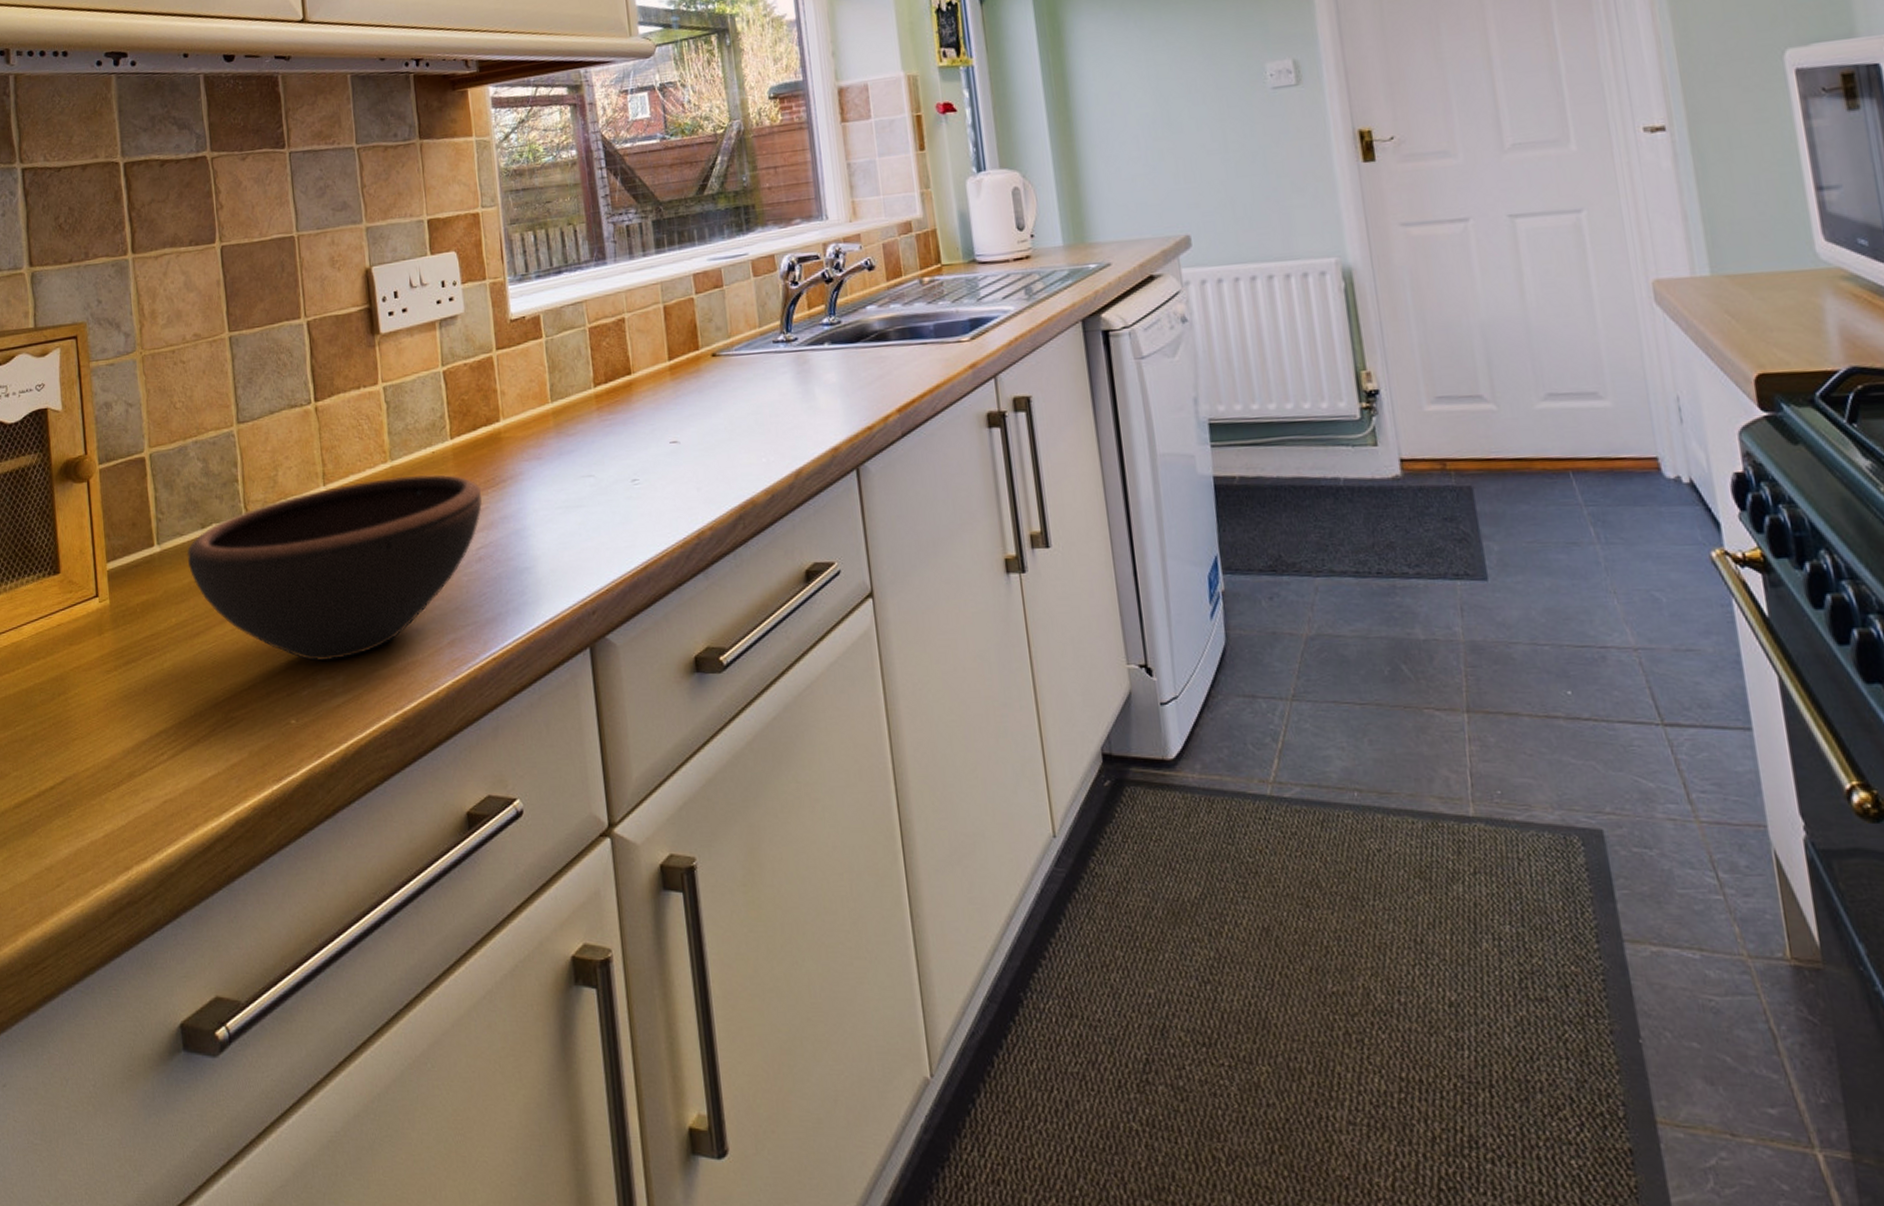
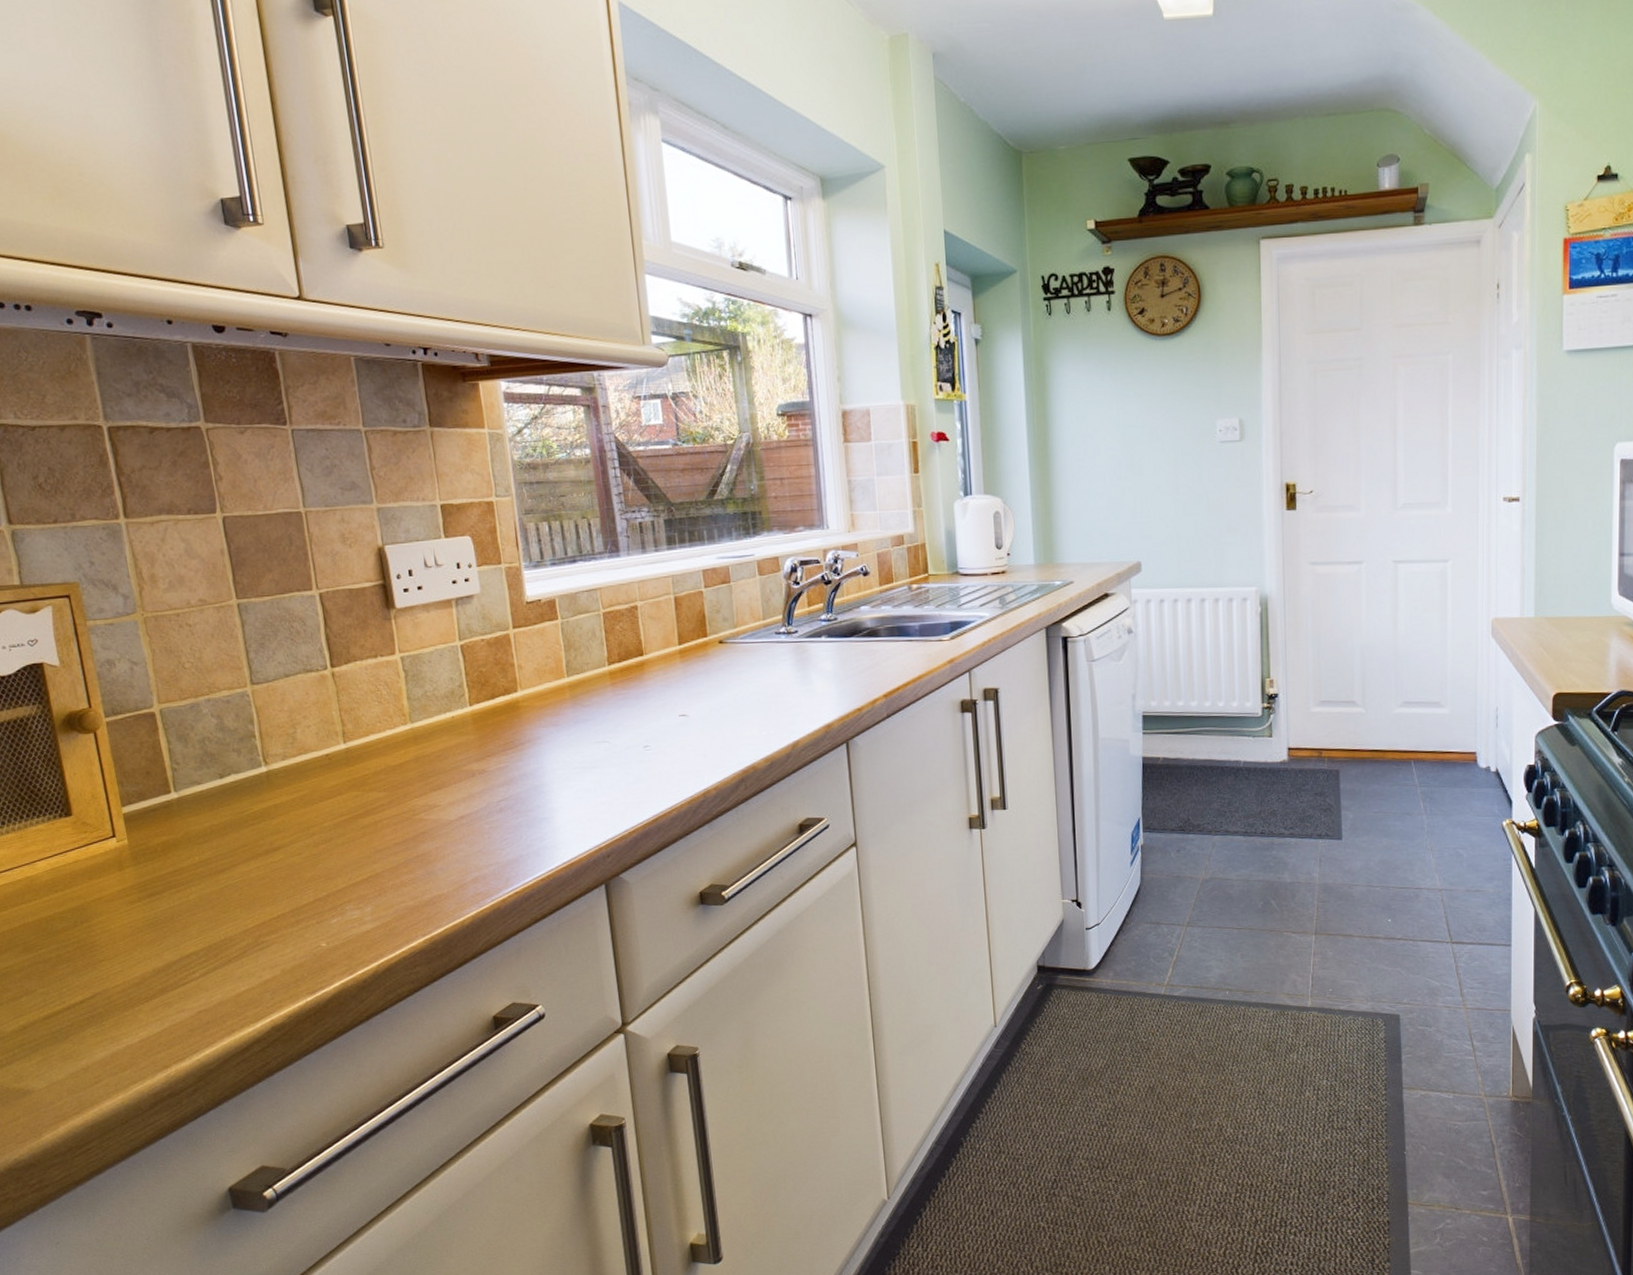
bowl: present [186,474,483,662] -> none [206,736,503,895]

